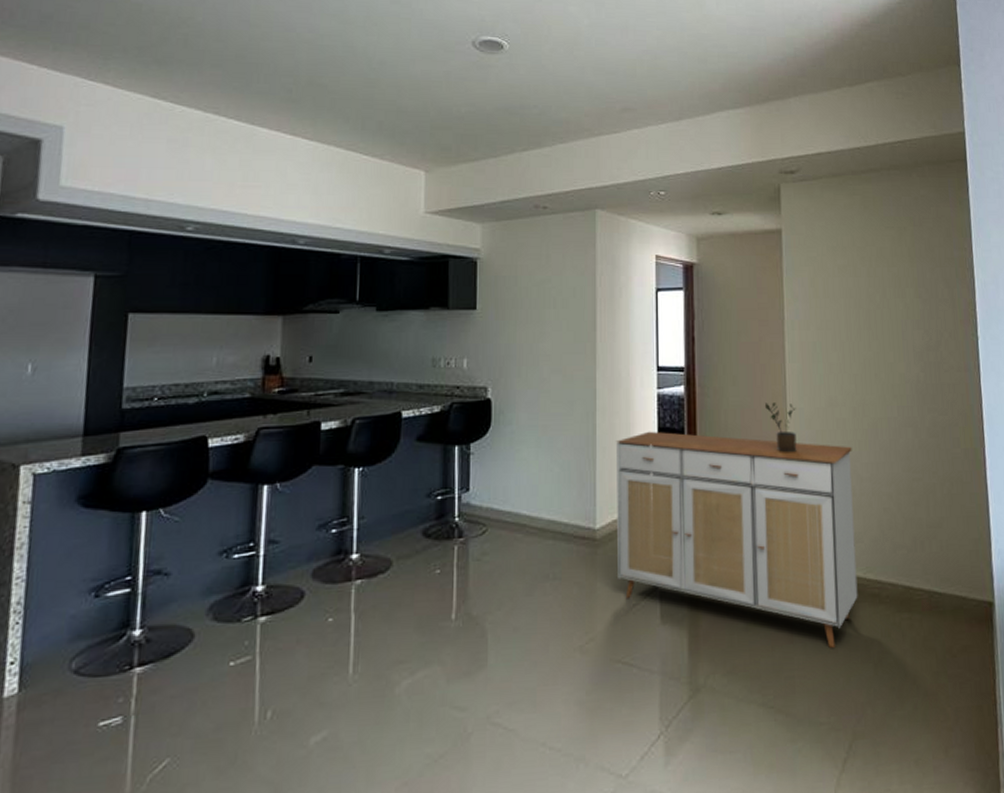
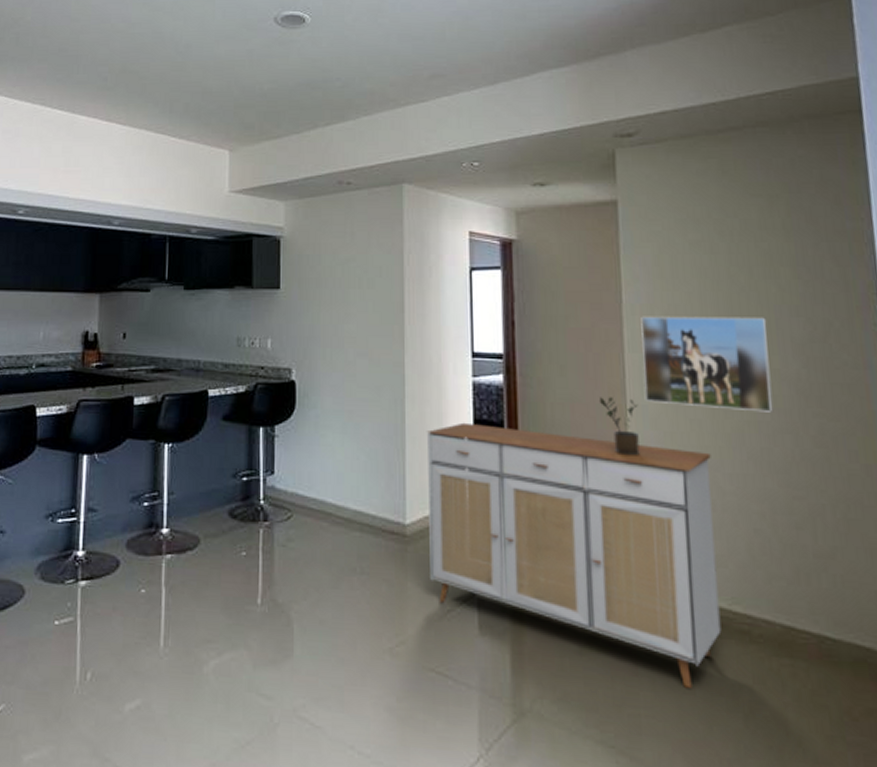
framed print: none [799,330,900,410] -> present [641,316,774,412]

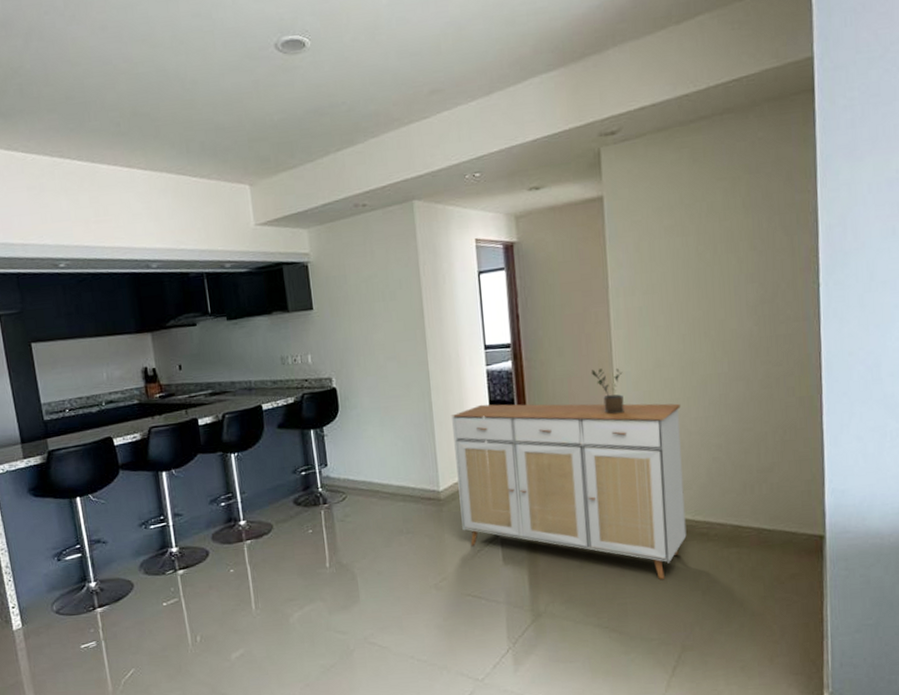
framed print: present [641,316,774,412] -> none [624,286,730,369]

